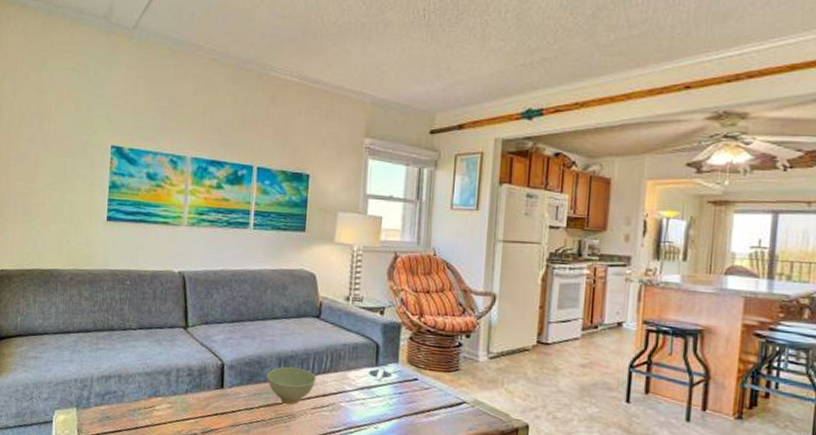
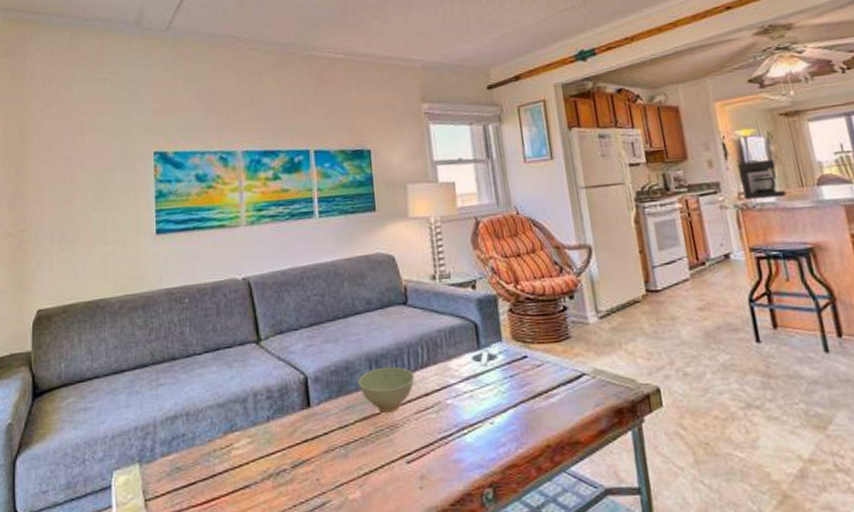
coffee maker: none [650,241,693,280] -> present [738,159,787,200]

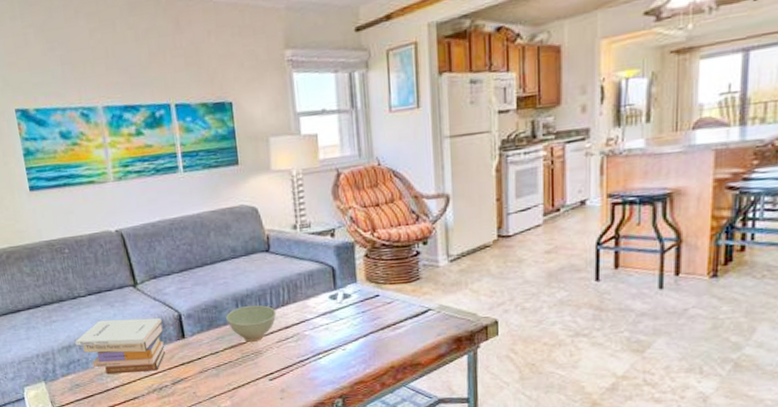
books: none [182,381,287,455] -> present [75,317,166,375]
coffee maker: present [738,159,787,200] -> none [611,102,658,146]

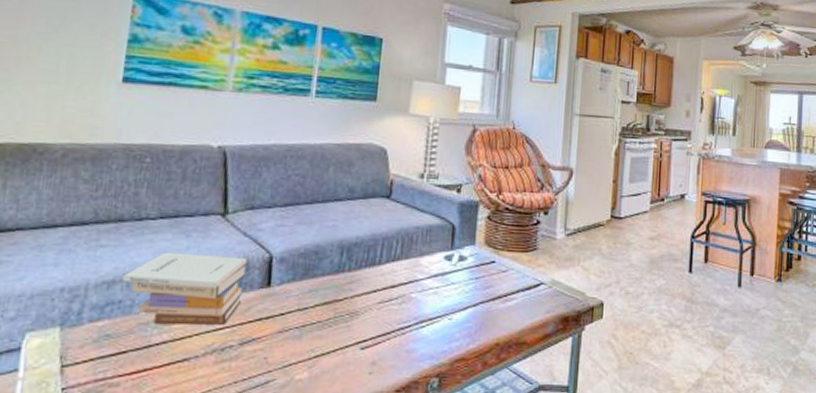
bowl: present [226,304,277,342] -> none [326,255,385,300]

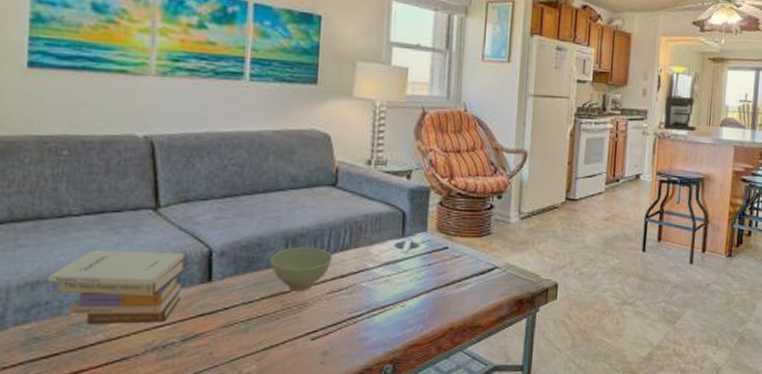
bowl: none [326,255,385,300] -> present [270,246,333,291]
coffee maker: none [707,117,740,154] -> present [663,96,696,132]

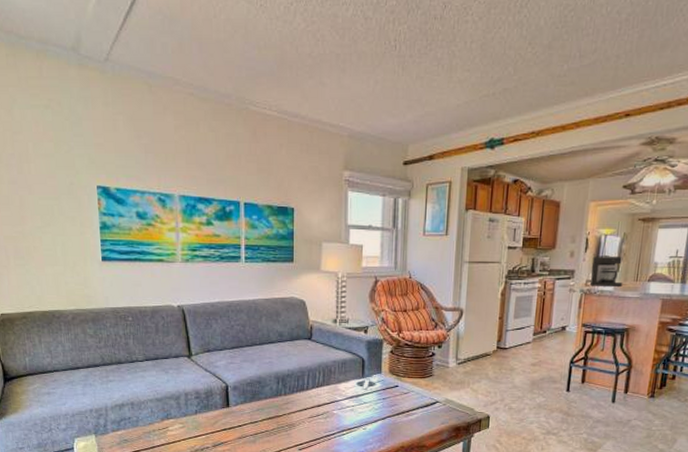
books: present [48,250,186,325] -> none [128,384,211,434]
bowl: present [270,246,333,291] -> none [268,383,311,416]

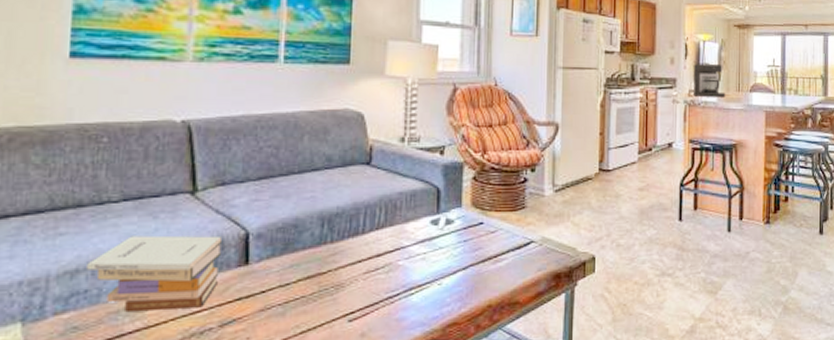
books: none [128,384,211,434] -> present [87,235,223,313]

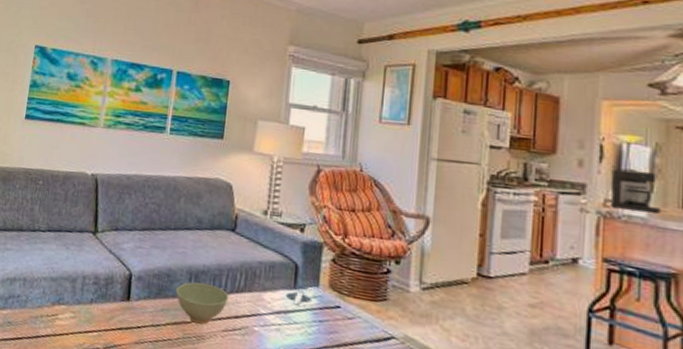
books: present [87,235,223,313] -> none [20,259,112,329]
bowl: none [307,226,369,272] -> present [176,282,229,325]

